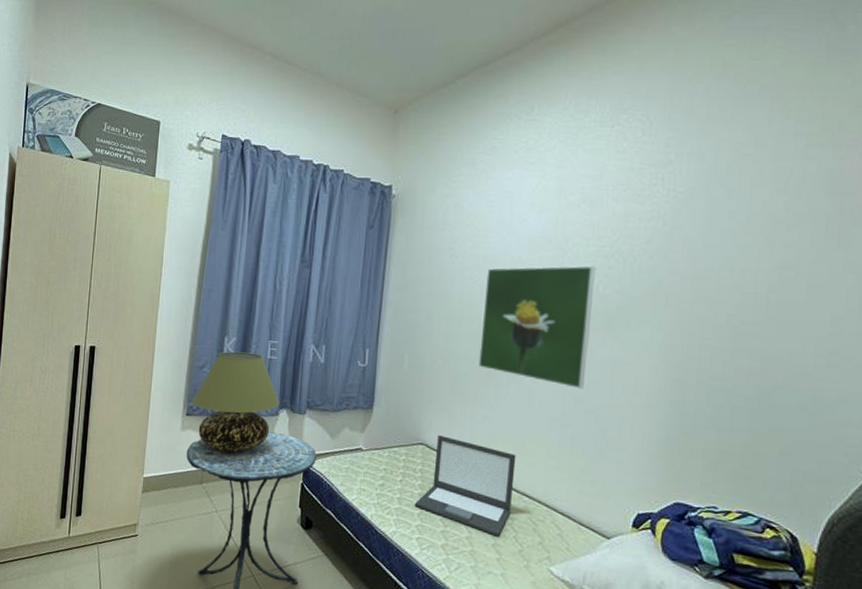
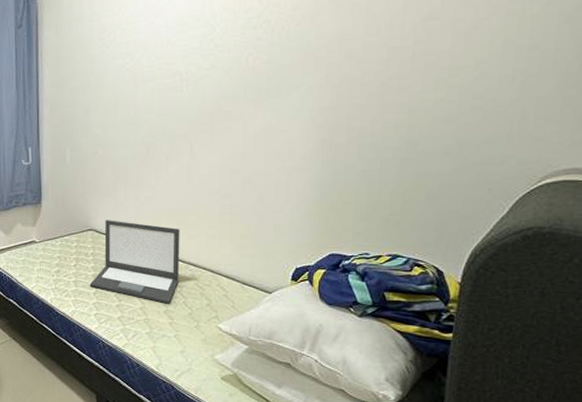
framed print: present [478,265,596,389] -> none [137,39,245,161]

